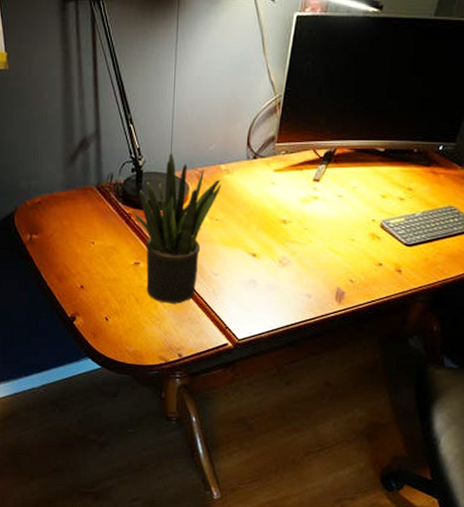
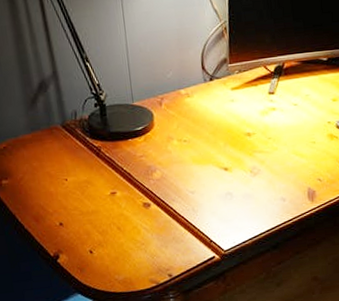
potted plant: present [134,152,221,304] -> none [104,83,184,228]

